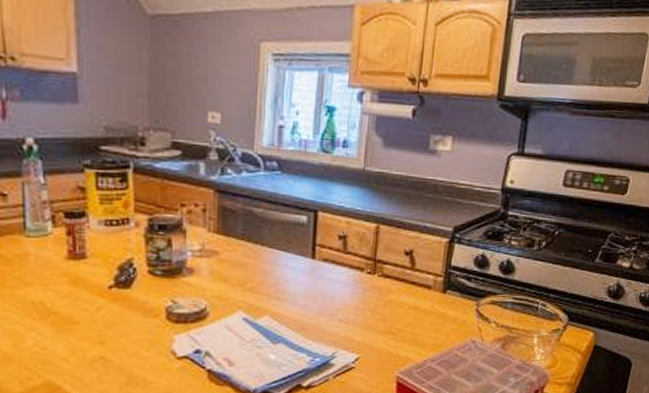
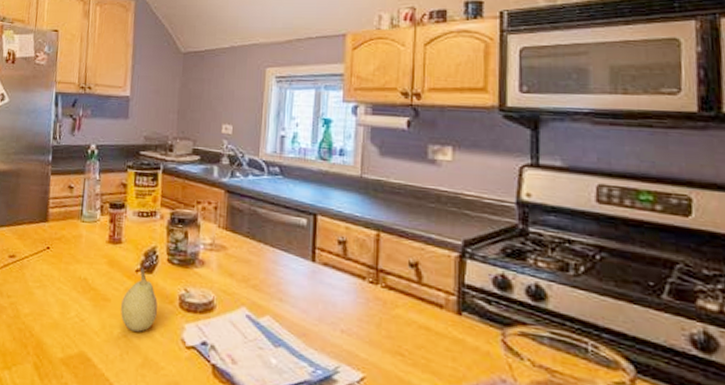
fruit: none [94,282,139,351] -> present [121,266,158,332]

